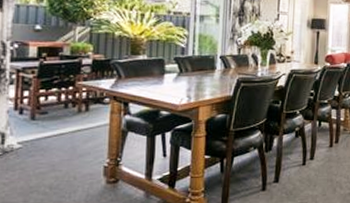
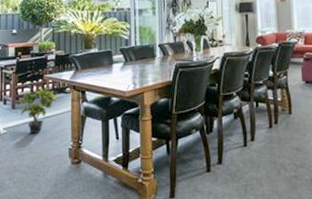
potted plant: none [40,95,92,150] -> present [18,87,57,134]

